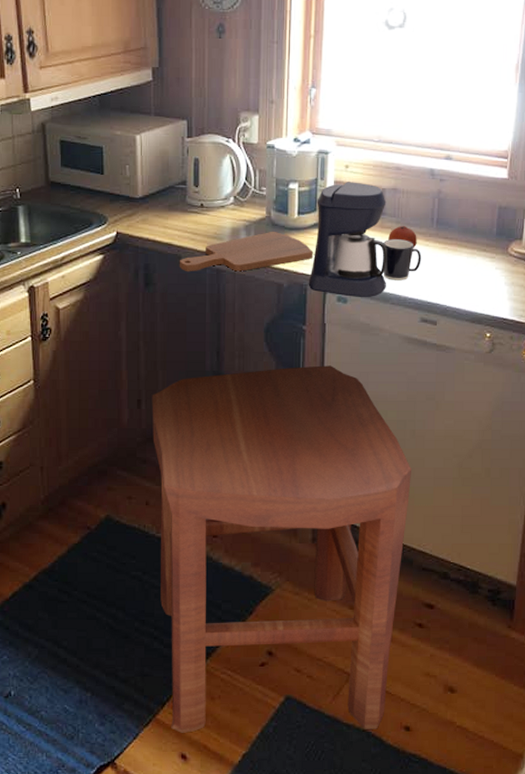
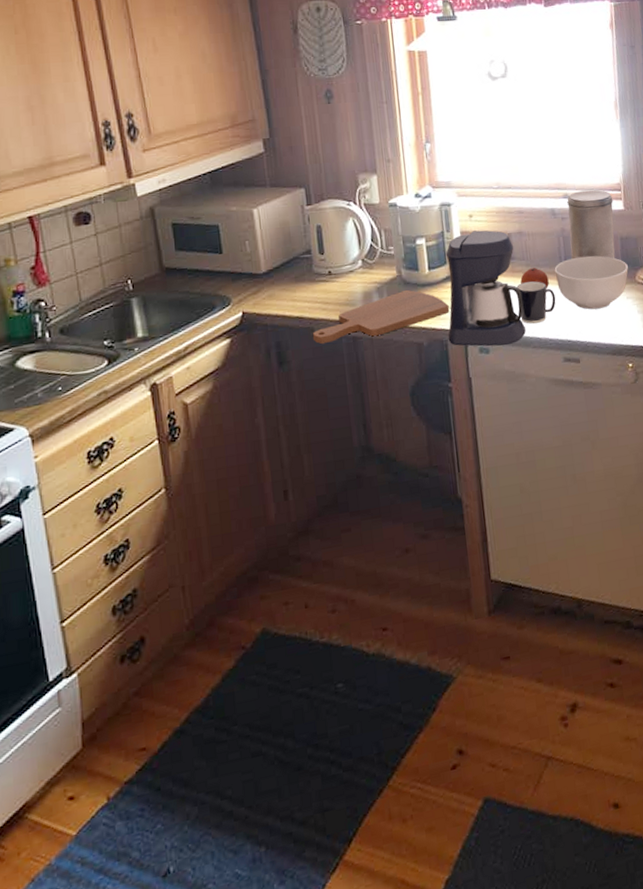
stool: present [152,365,411,733] -> none [299,420,590,872]
bowl: none [424,220,502,275] -> present [554,255,628,310]
canister: none [444,154,498,227] -> present [567,189,615,260]

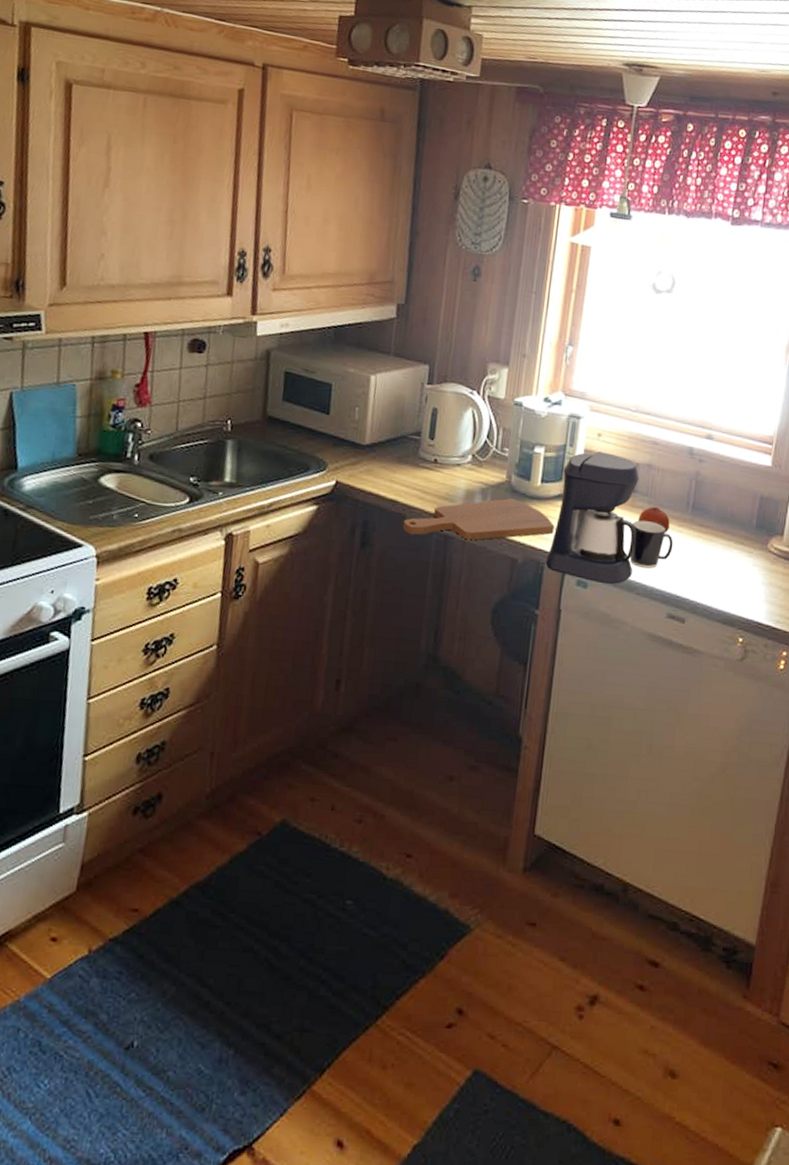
bowl: present [554,255,628,310] -> none [678,506,762,570]
canister: present [567,189,615,260] -> none [700,434,762,518]

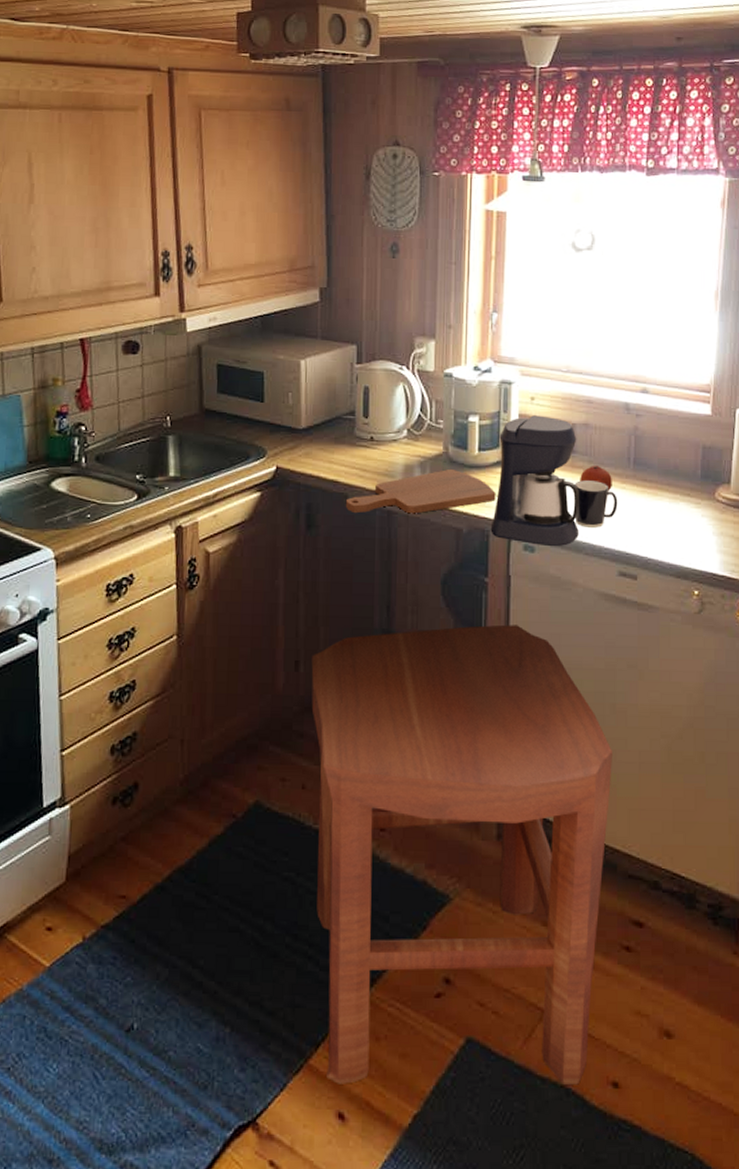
stool: none [329,657,645,1121] -> present [311,624,612,1085]

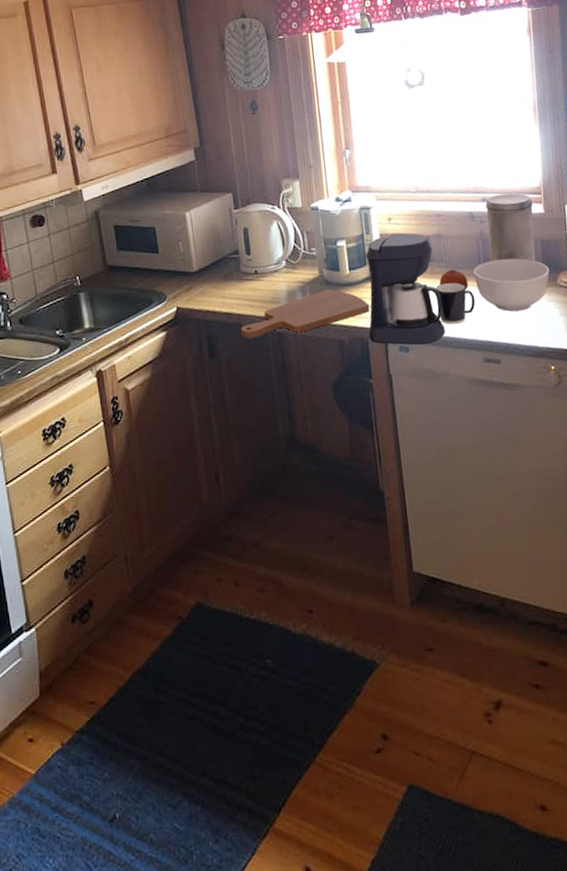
stool: present [311,624,612,1085] -> none [229,417,516,842]
bowl: none [620,461,707,523] -> present [473,258,550,312]
canister: none [641,387,699,469] -> present [485,193,536,262]

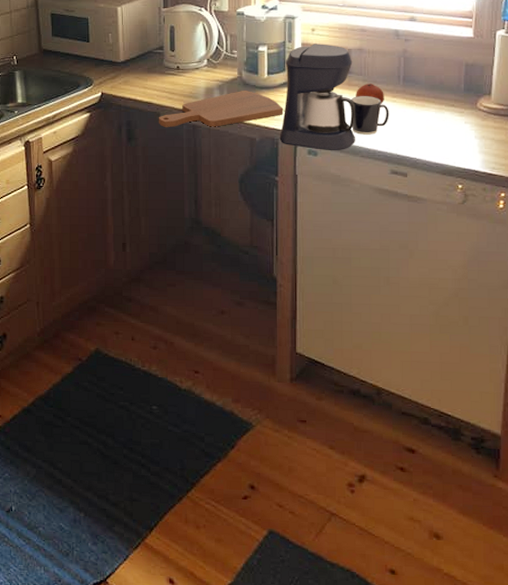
bowl: present [473,258,550,312] -> none [391,78,470,129]
canister: present [485,193,536,262] -> none [410,15,462,83]

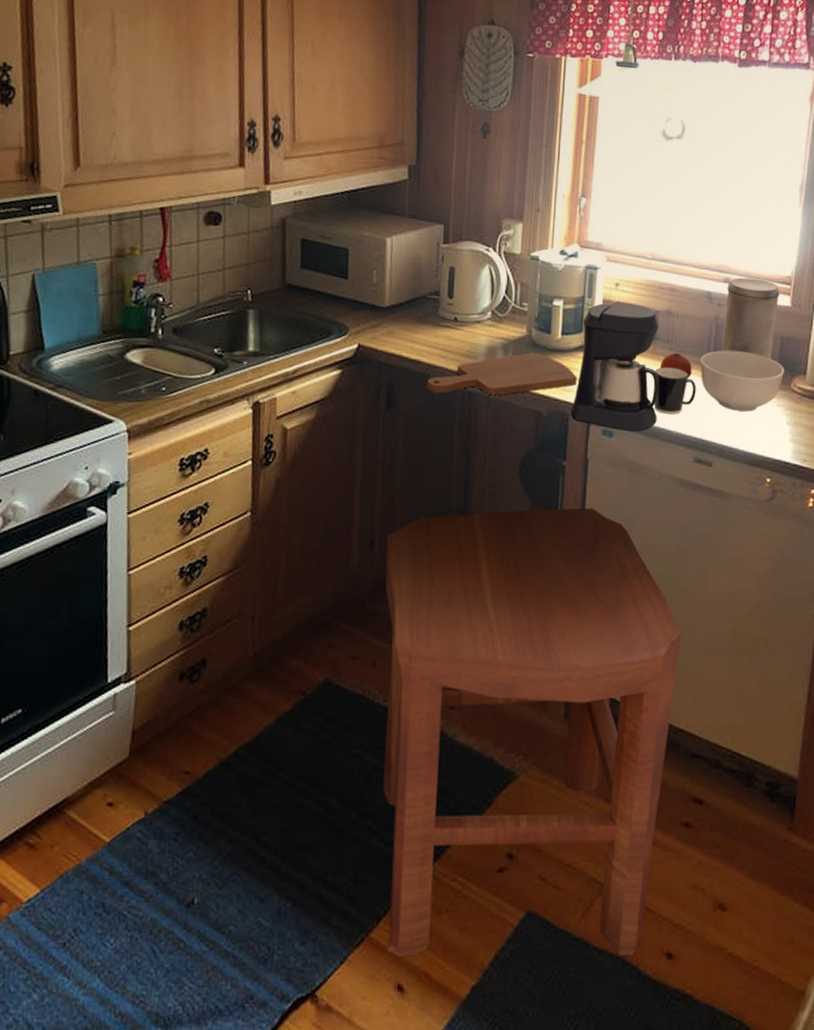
stool: none [135,214,387,570] -> present [383,507,680,957]
bowl: none [391,78,470,129] -> present [700,350,784,412]
canister: none [410,15,462,83] -> present [721,277,780,359]

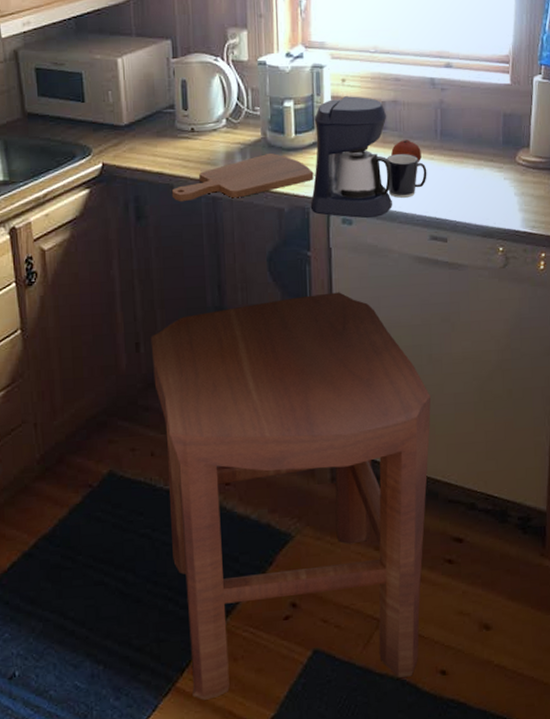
bowl: present [700,350,784,412] -> none [428,131,509,188]
canister: present [721,277,780,359] -> none [447,60,500,136]

